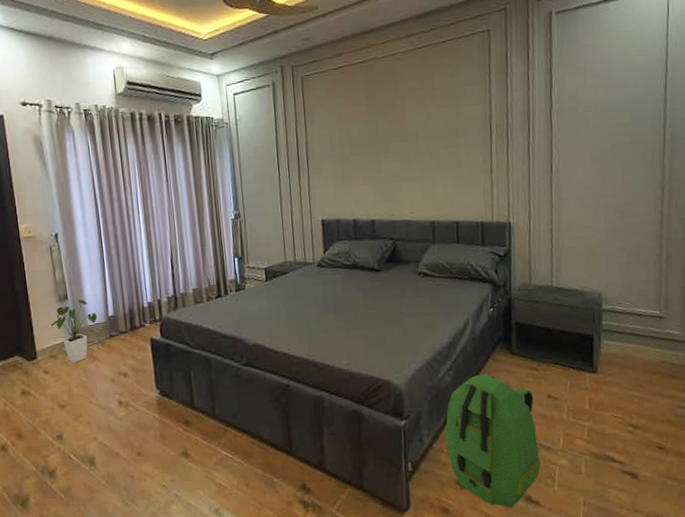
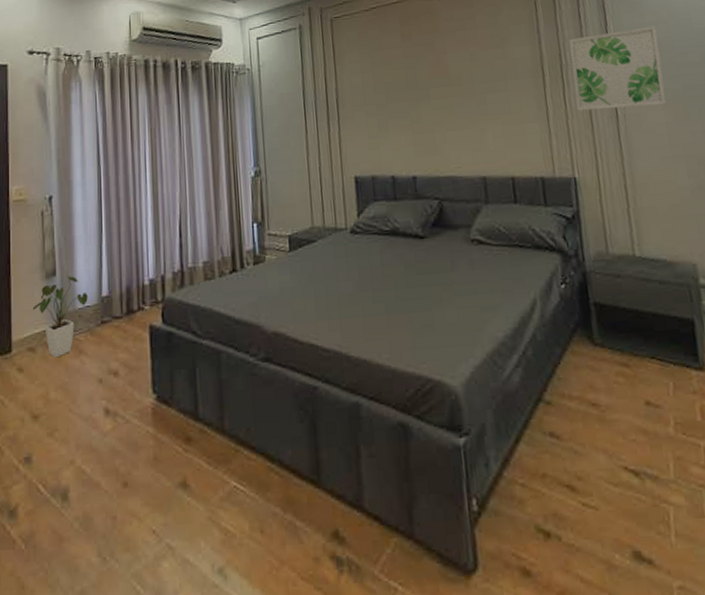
backpack: present [444,373,541,508] -> none [516,371,649,569]
wall art: none [516,88,596,166] -> present [569,25,666,111]

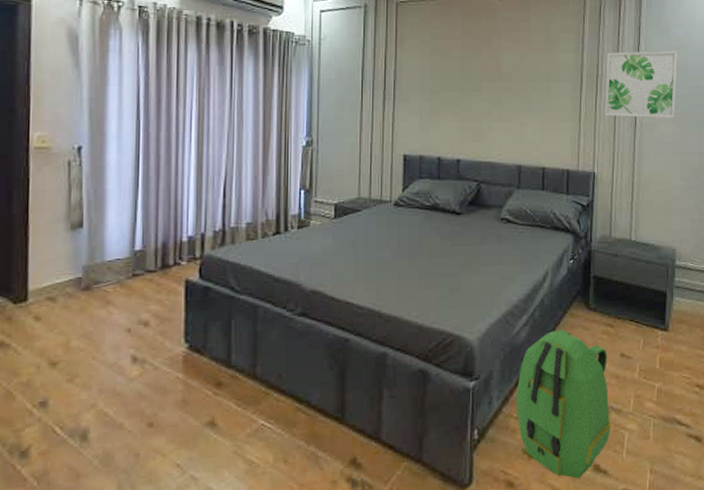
house plant: present [32,275,88,358] -> none [53,228,119,308]
backpack: none [516,371,649,569] -> present [515,329,611,479]

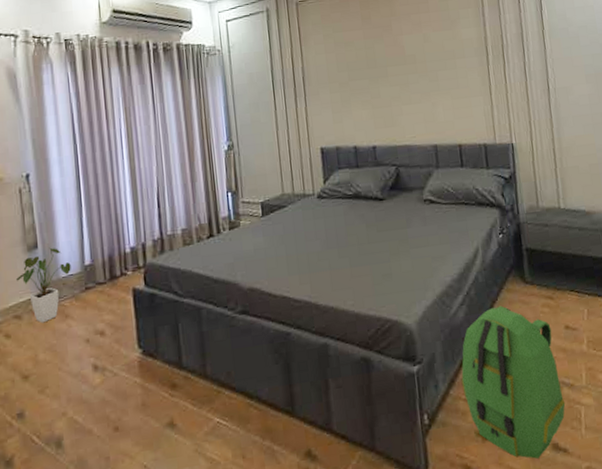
house plant: none [53,228,119,308] -> present [15,247,71,323]
wall art: present [605,50,678,118] -> none [510,10,590,86]

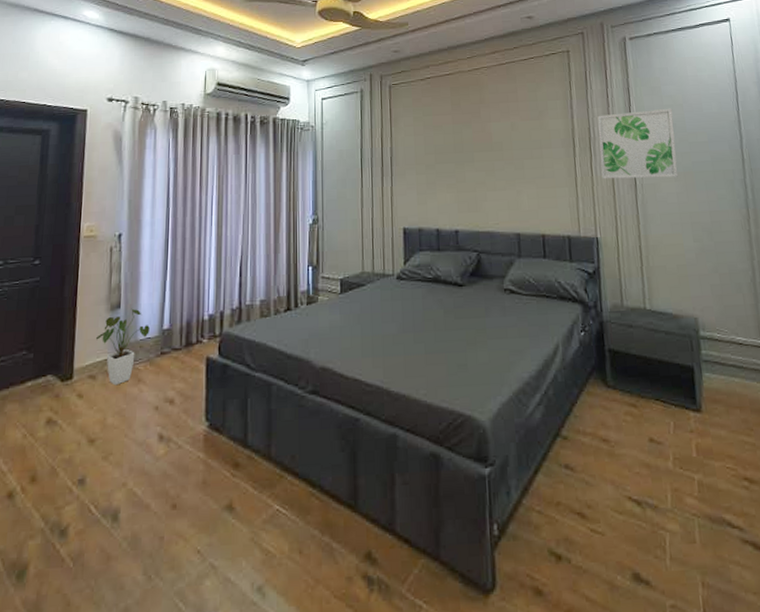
backpack: present [461,305,566,459] -> none [535,409,649,589]
wall art: none [510,10,590,86] -> present [597,108,678,179]

